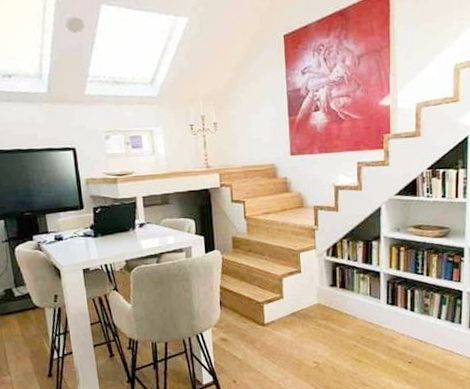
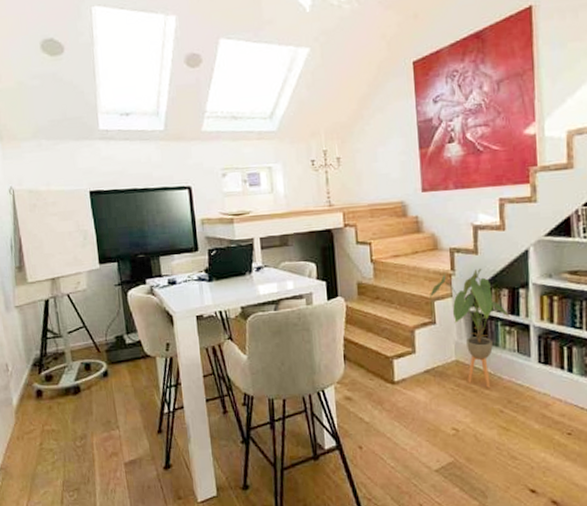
house plant: none [295,224,364,328] -> present [429,269,510,389]

